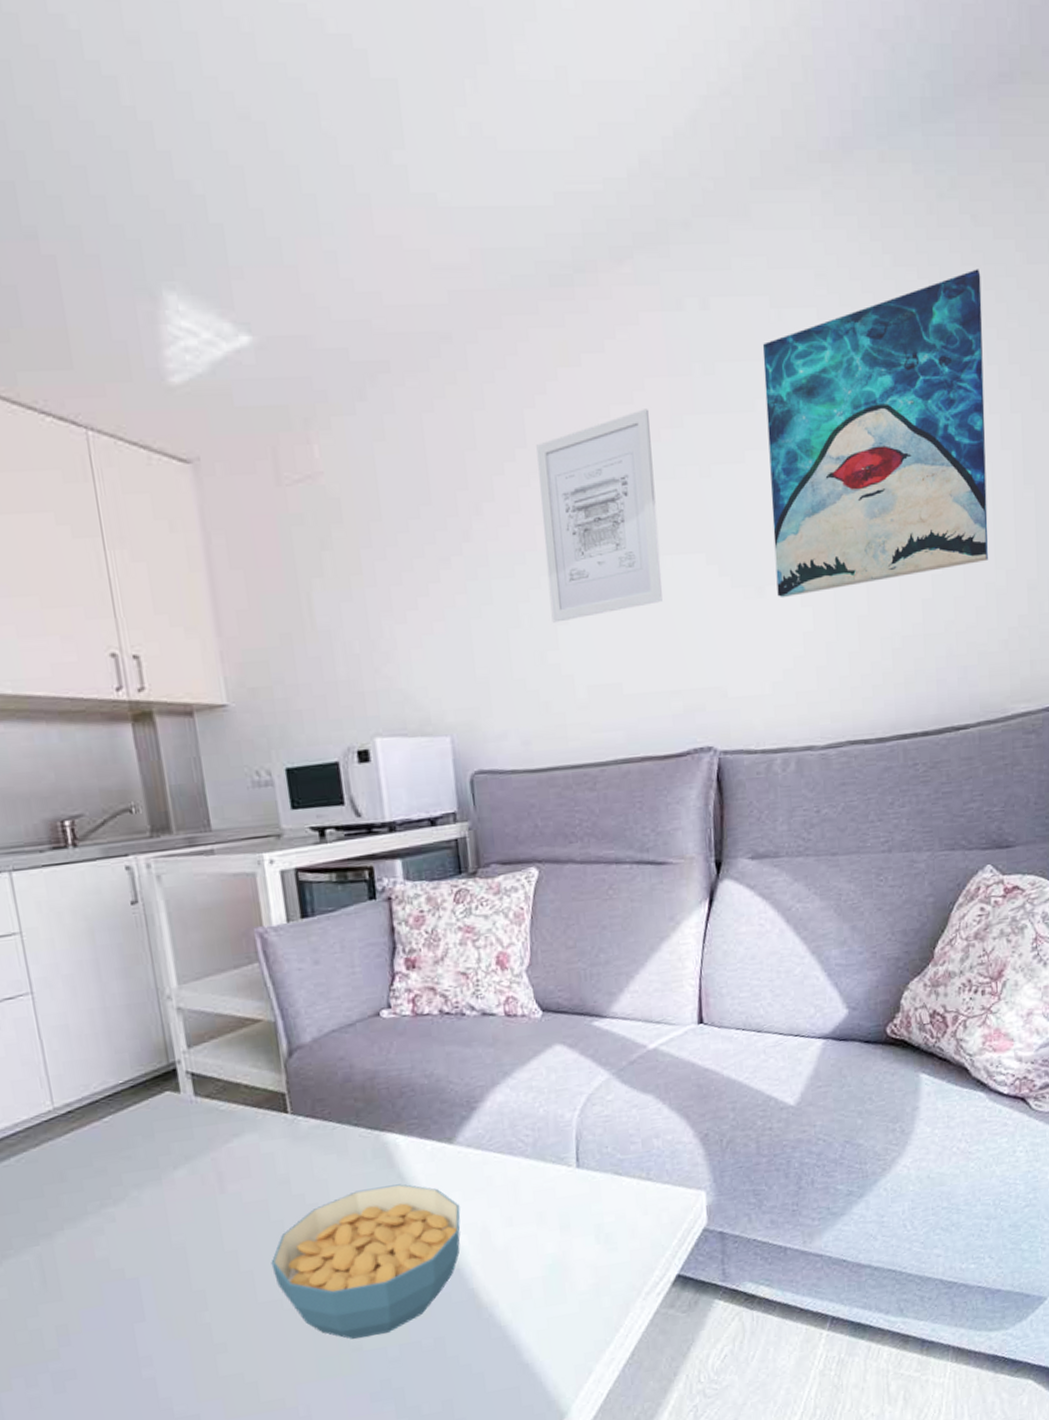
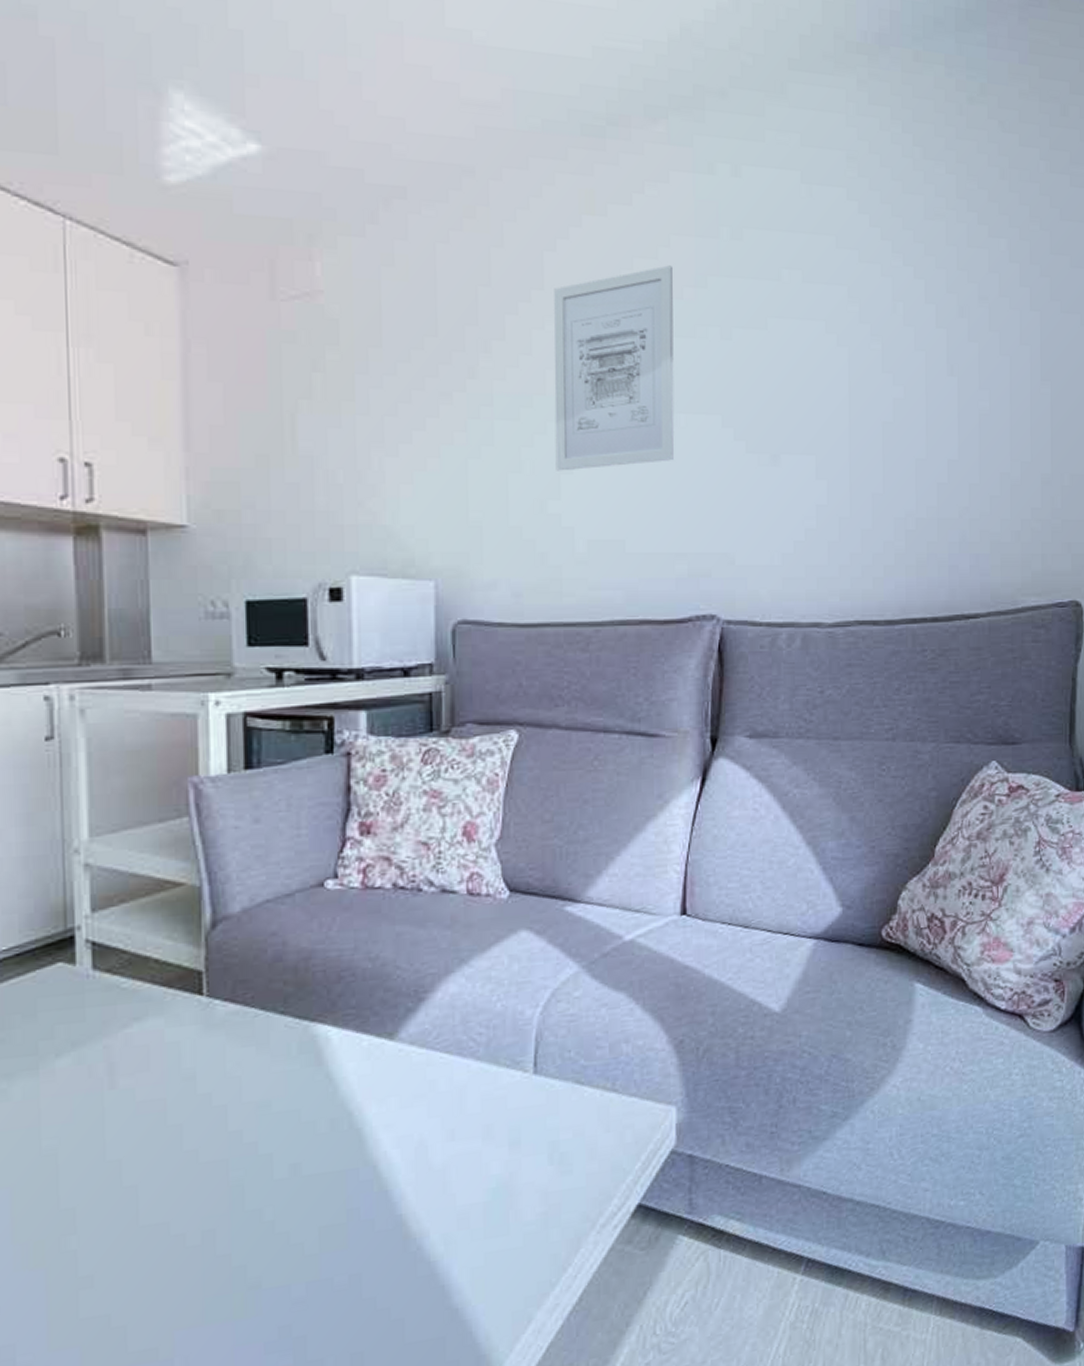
cereal bowl: present [271,1184,461,1339] -> none [161,1085,395,1274]
wall art: present [762,269,989,598] -> none [791,171,1006,469]

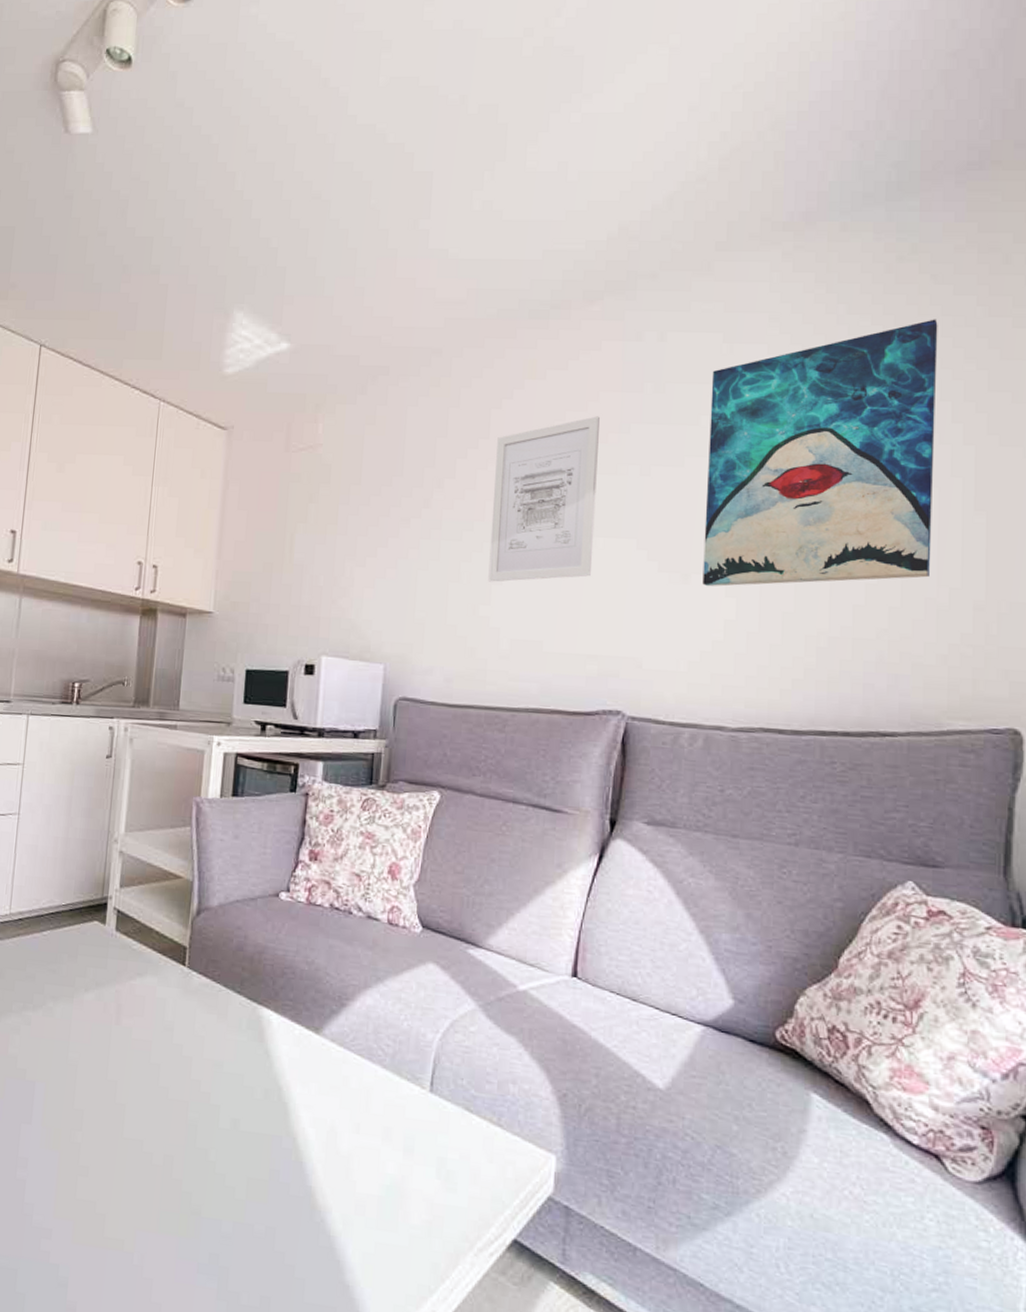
wall art: none [791,171,1006,469] -> present [702,319,938,587]

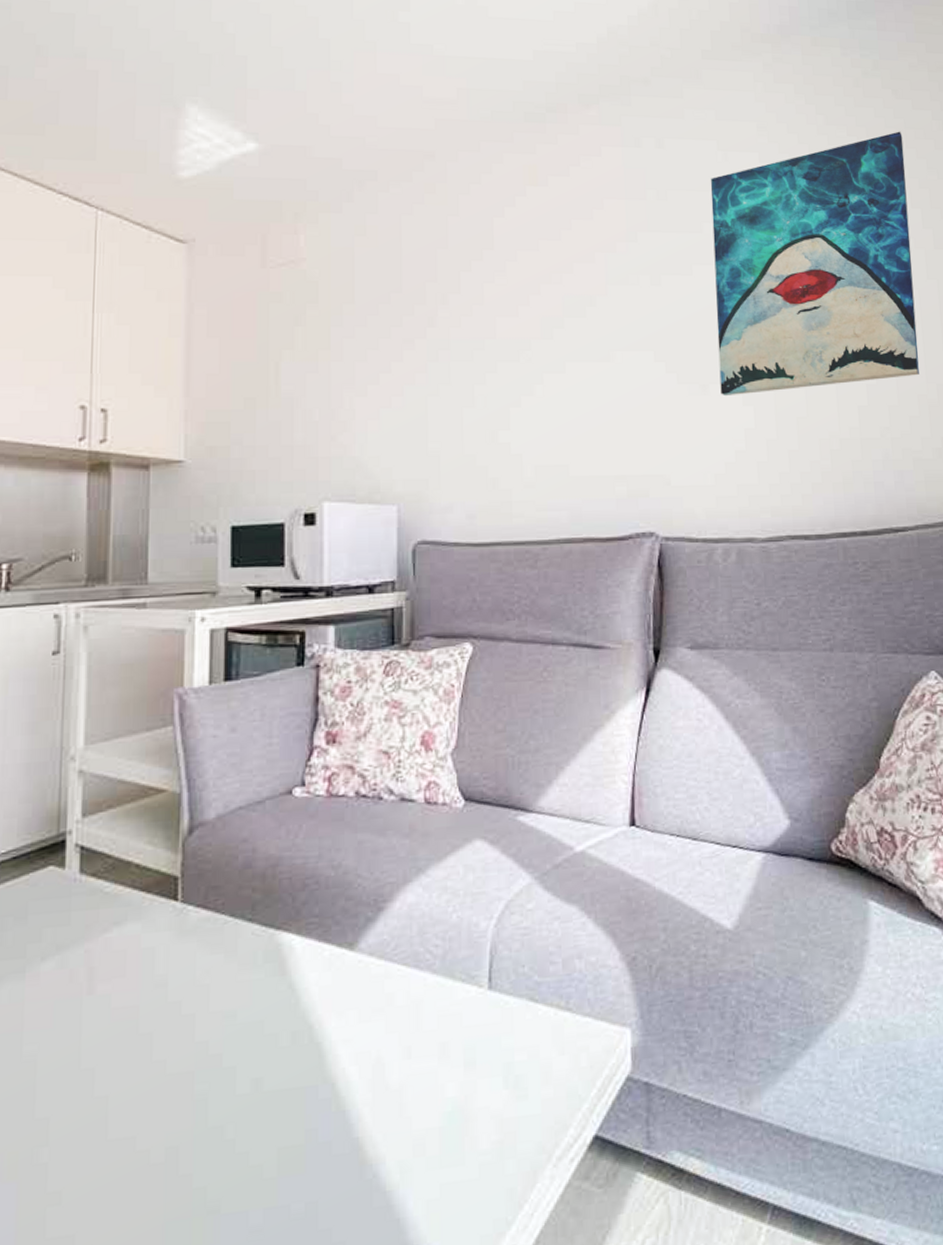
wall art: present [488,416,600,582] -> none [502,224,612,405]

